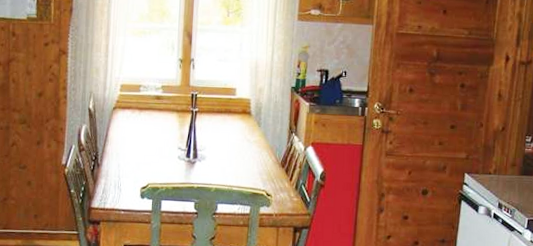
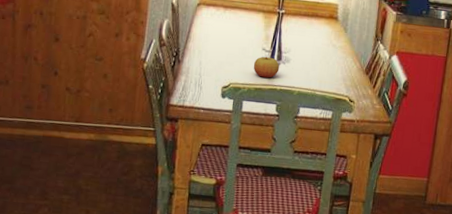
apple: none [170,155,196,176] -> present [253,56,280,78]

